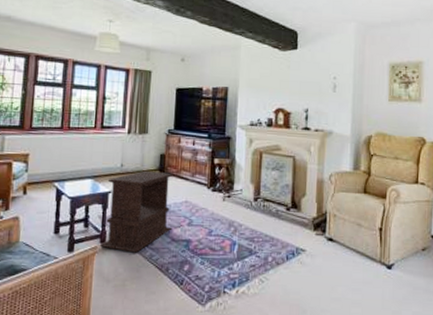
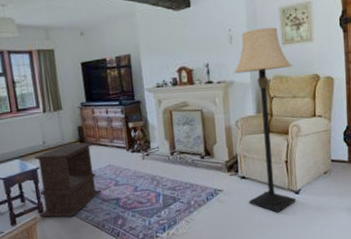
lamp: none [333,80,397,288] -> present [233,27,296,213]

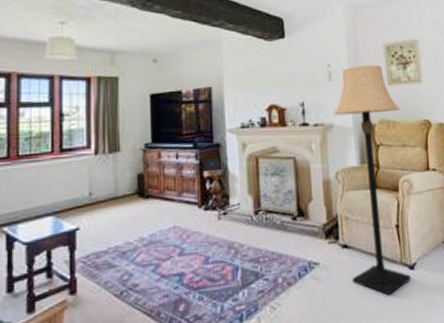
side table: present [34,142,102,217] -> none [68,195,161,301]

